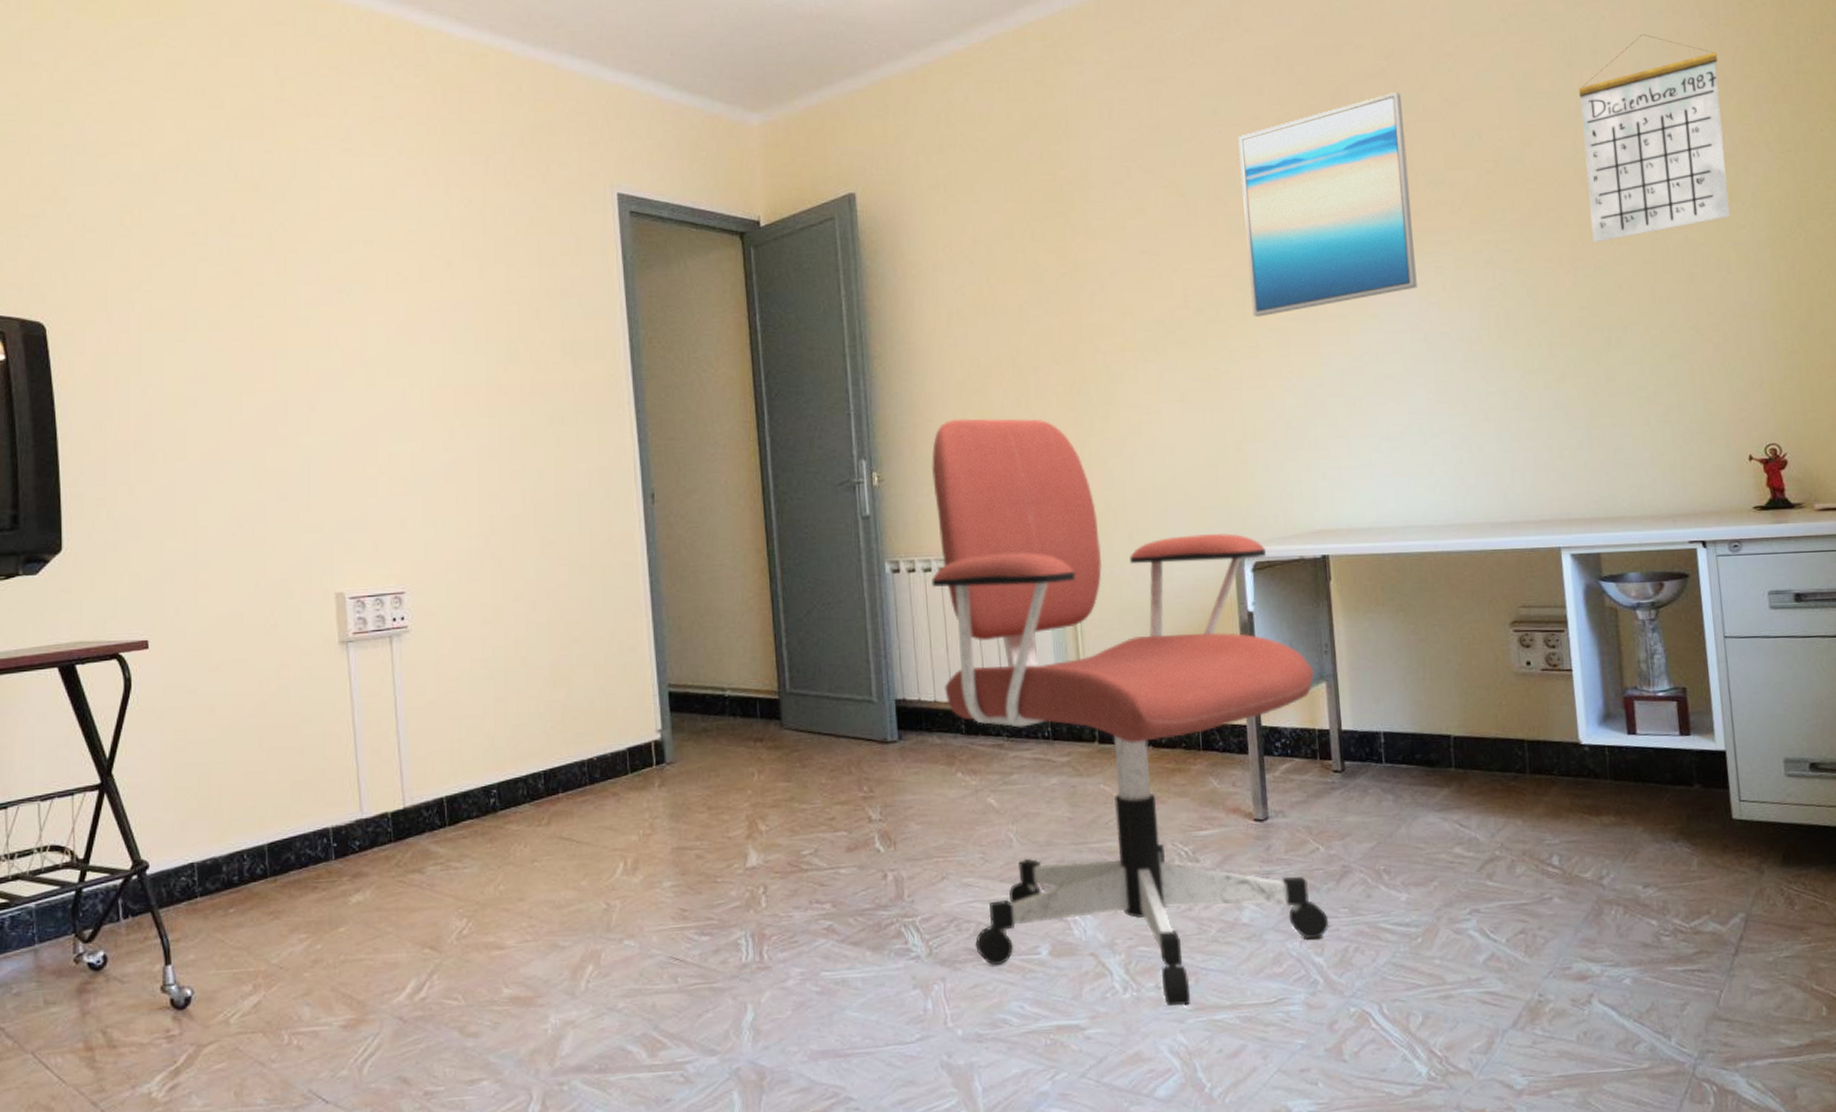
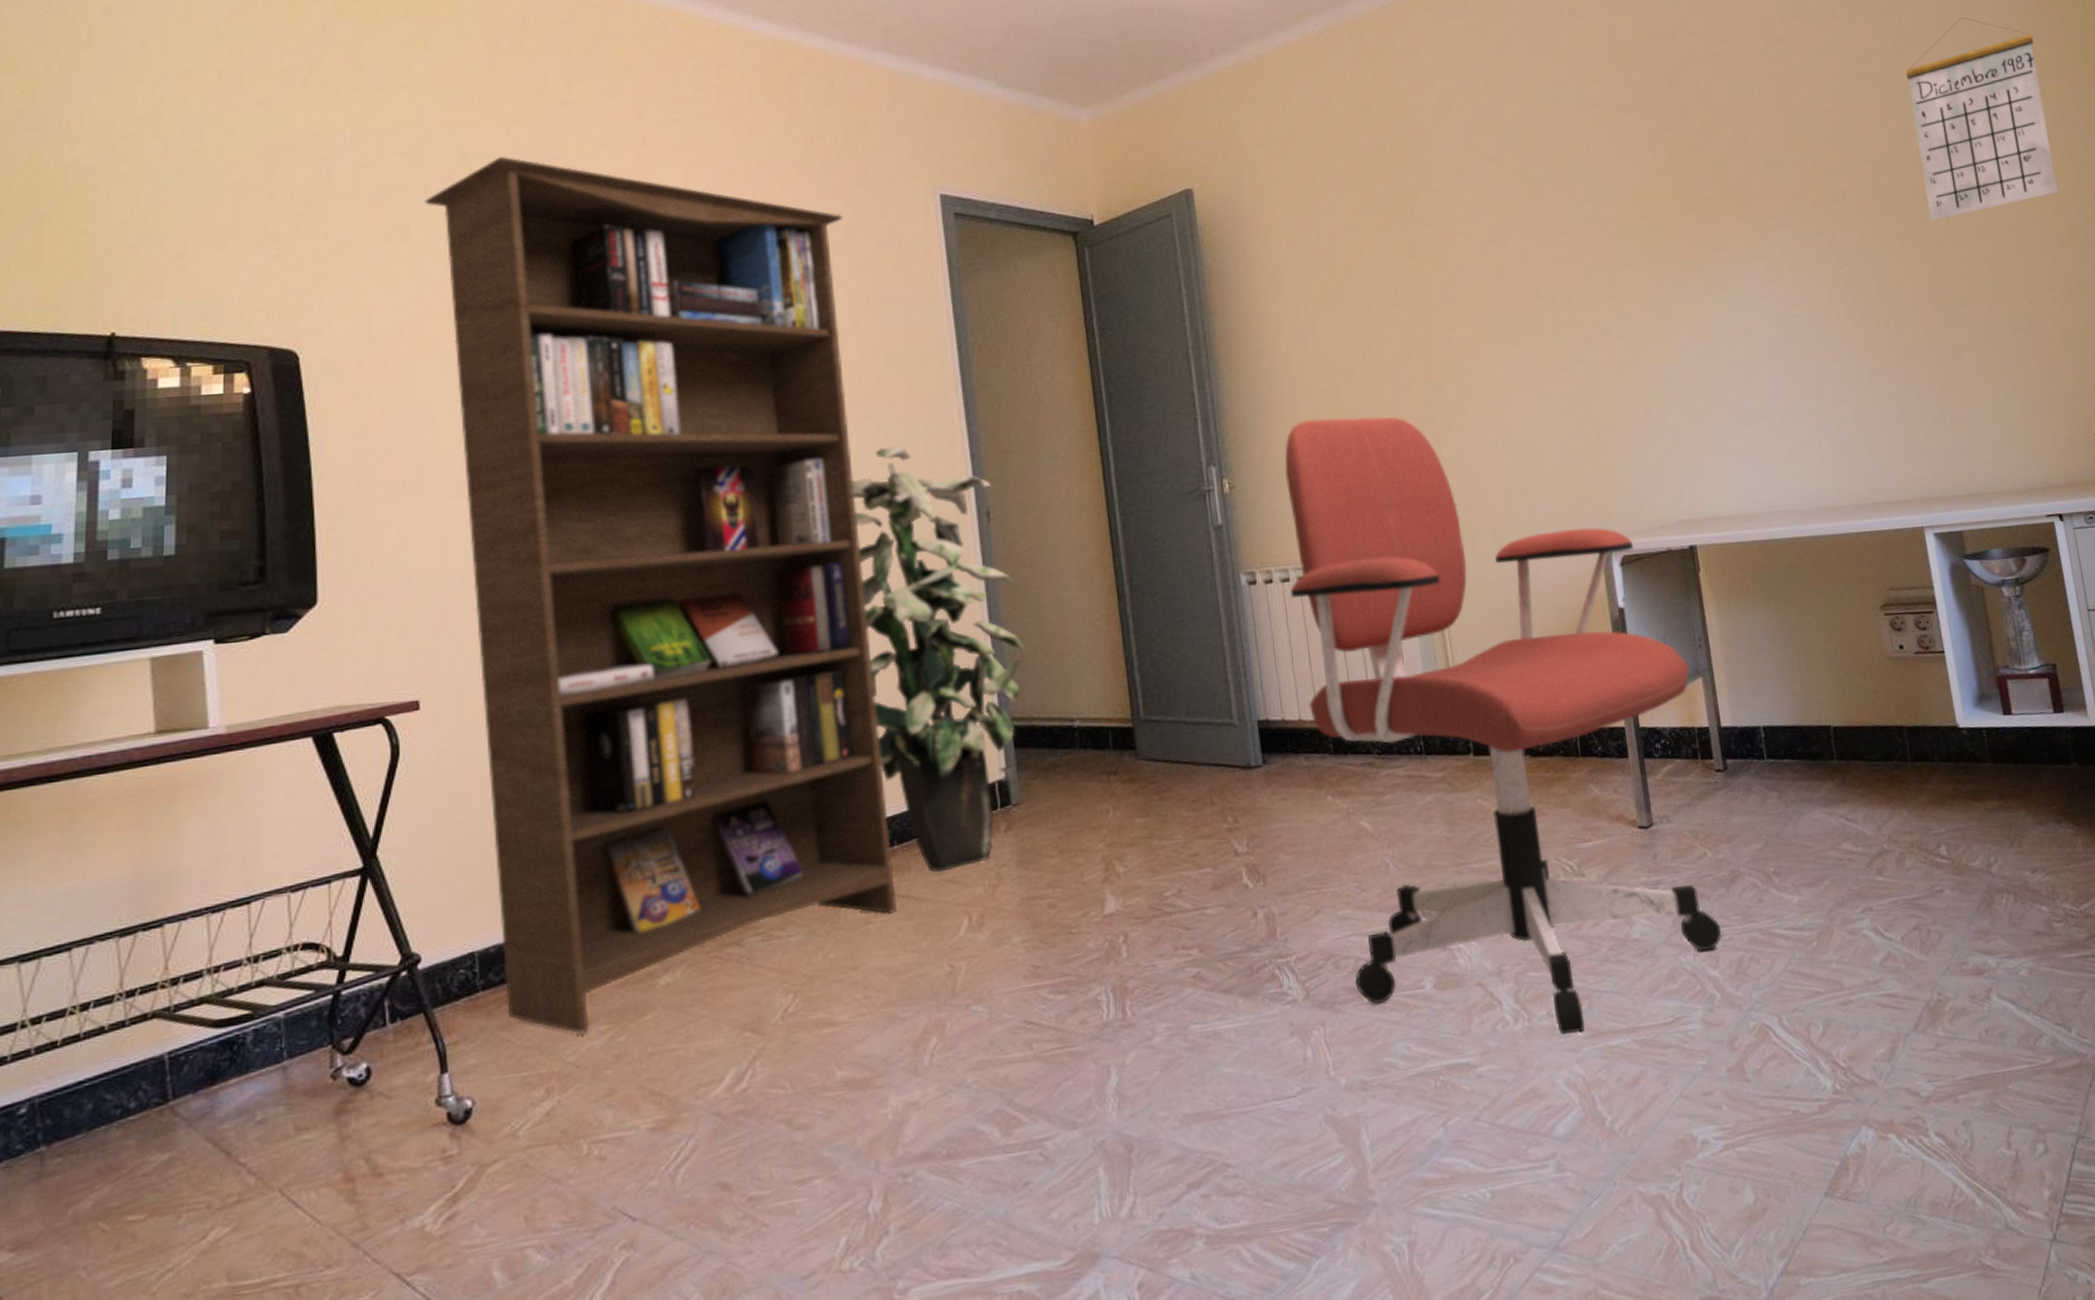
bookcase: none [154,148,561,940] -> present [425,156,897,1035]
indoor plant: none [530,429,685,820] -> present [852,446,1028,873]
wall art: present [1238,92,1418,317] -> none [1579,77,1765,305]

